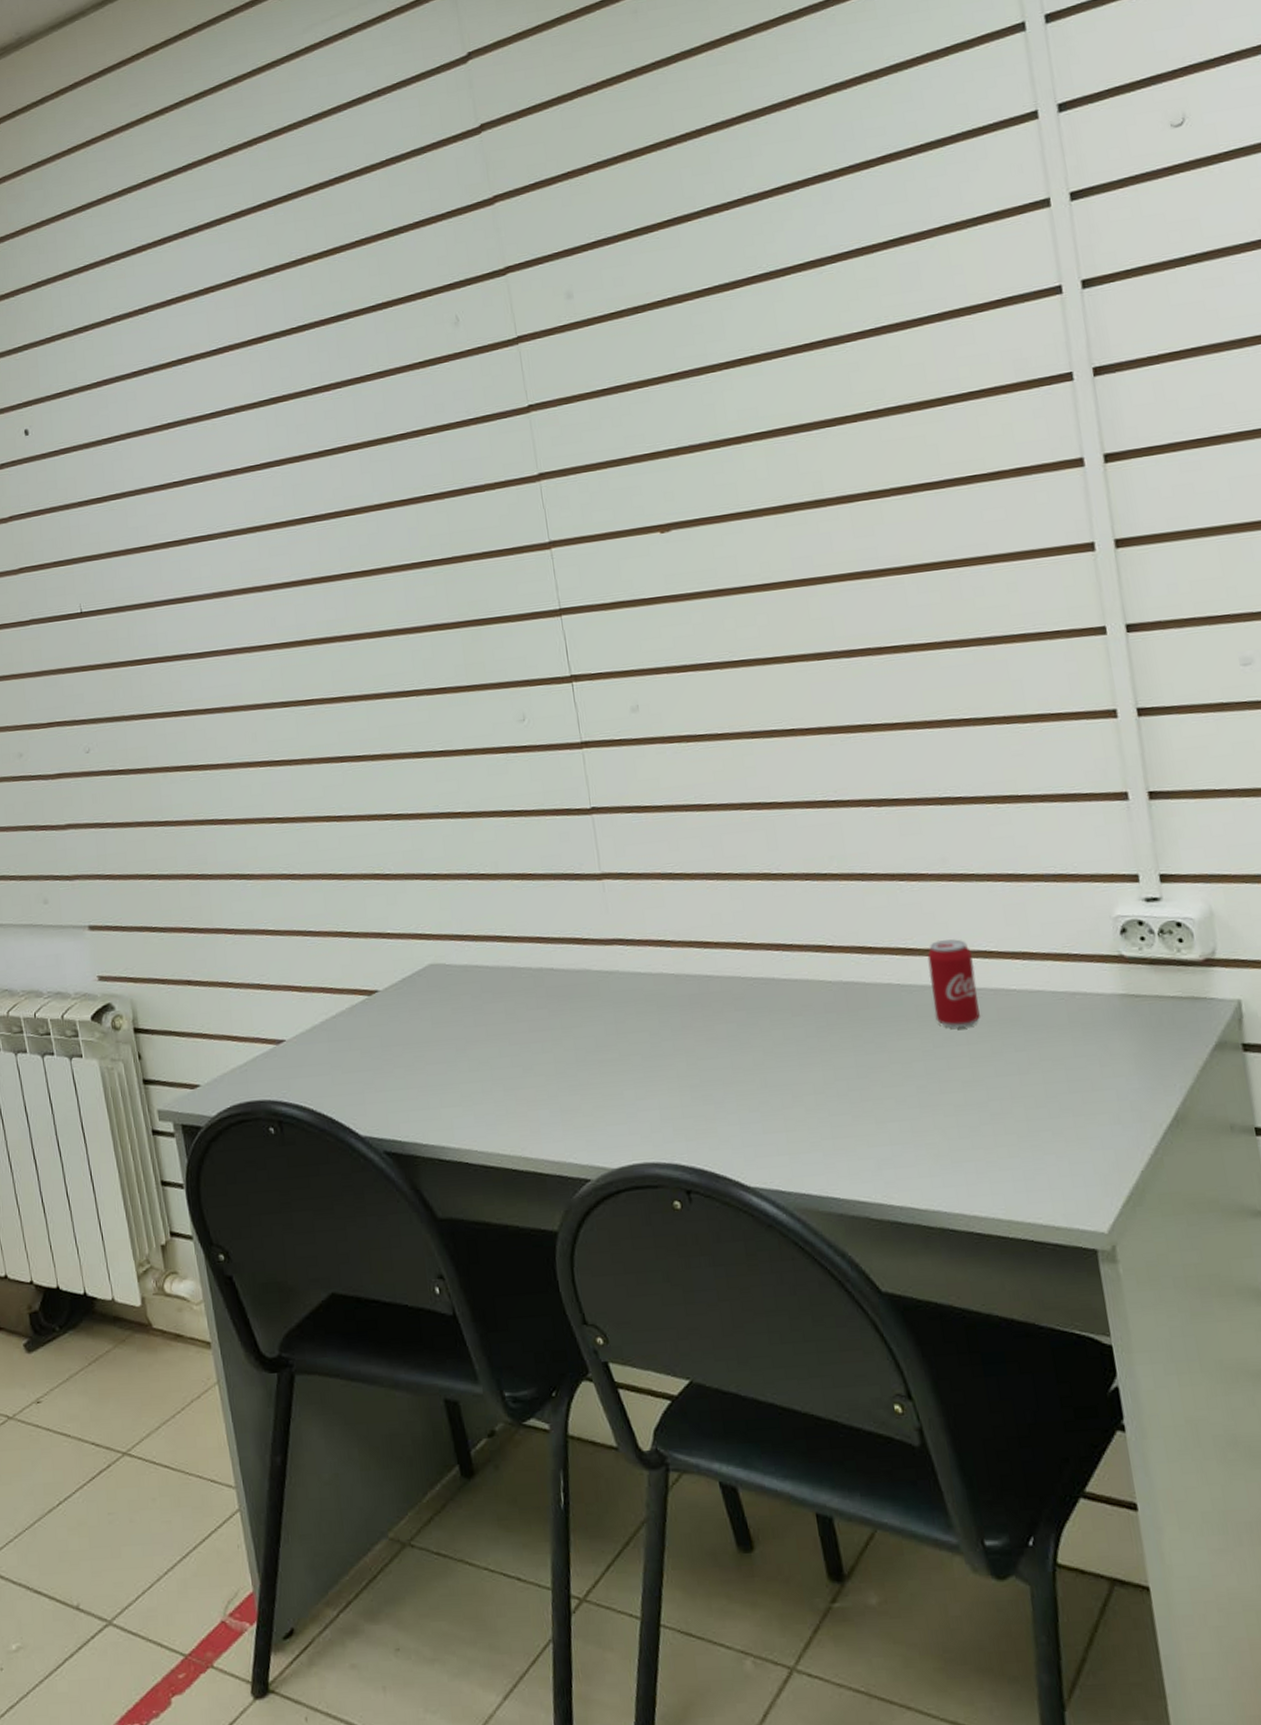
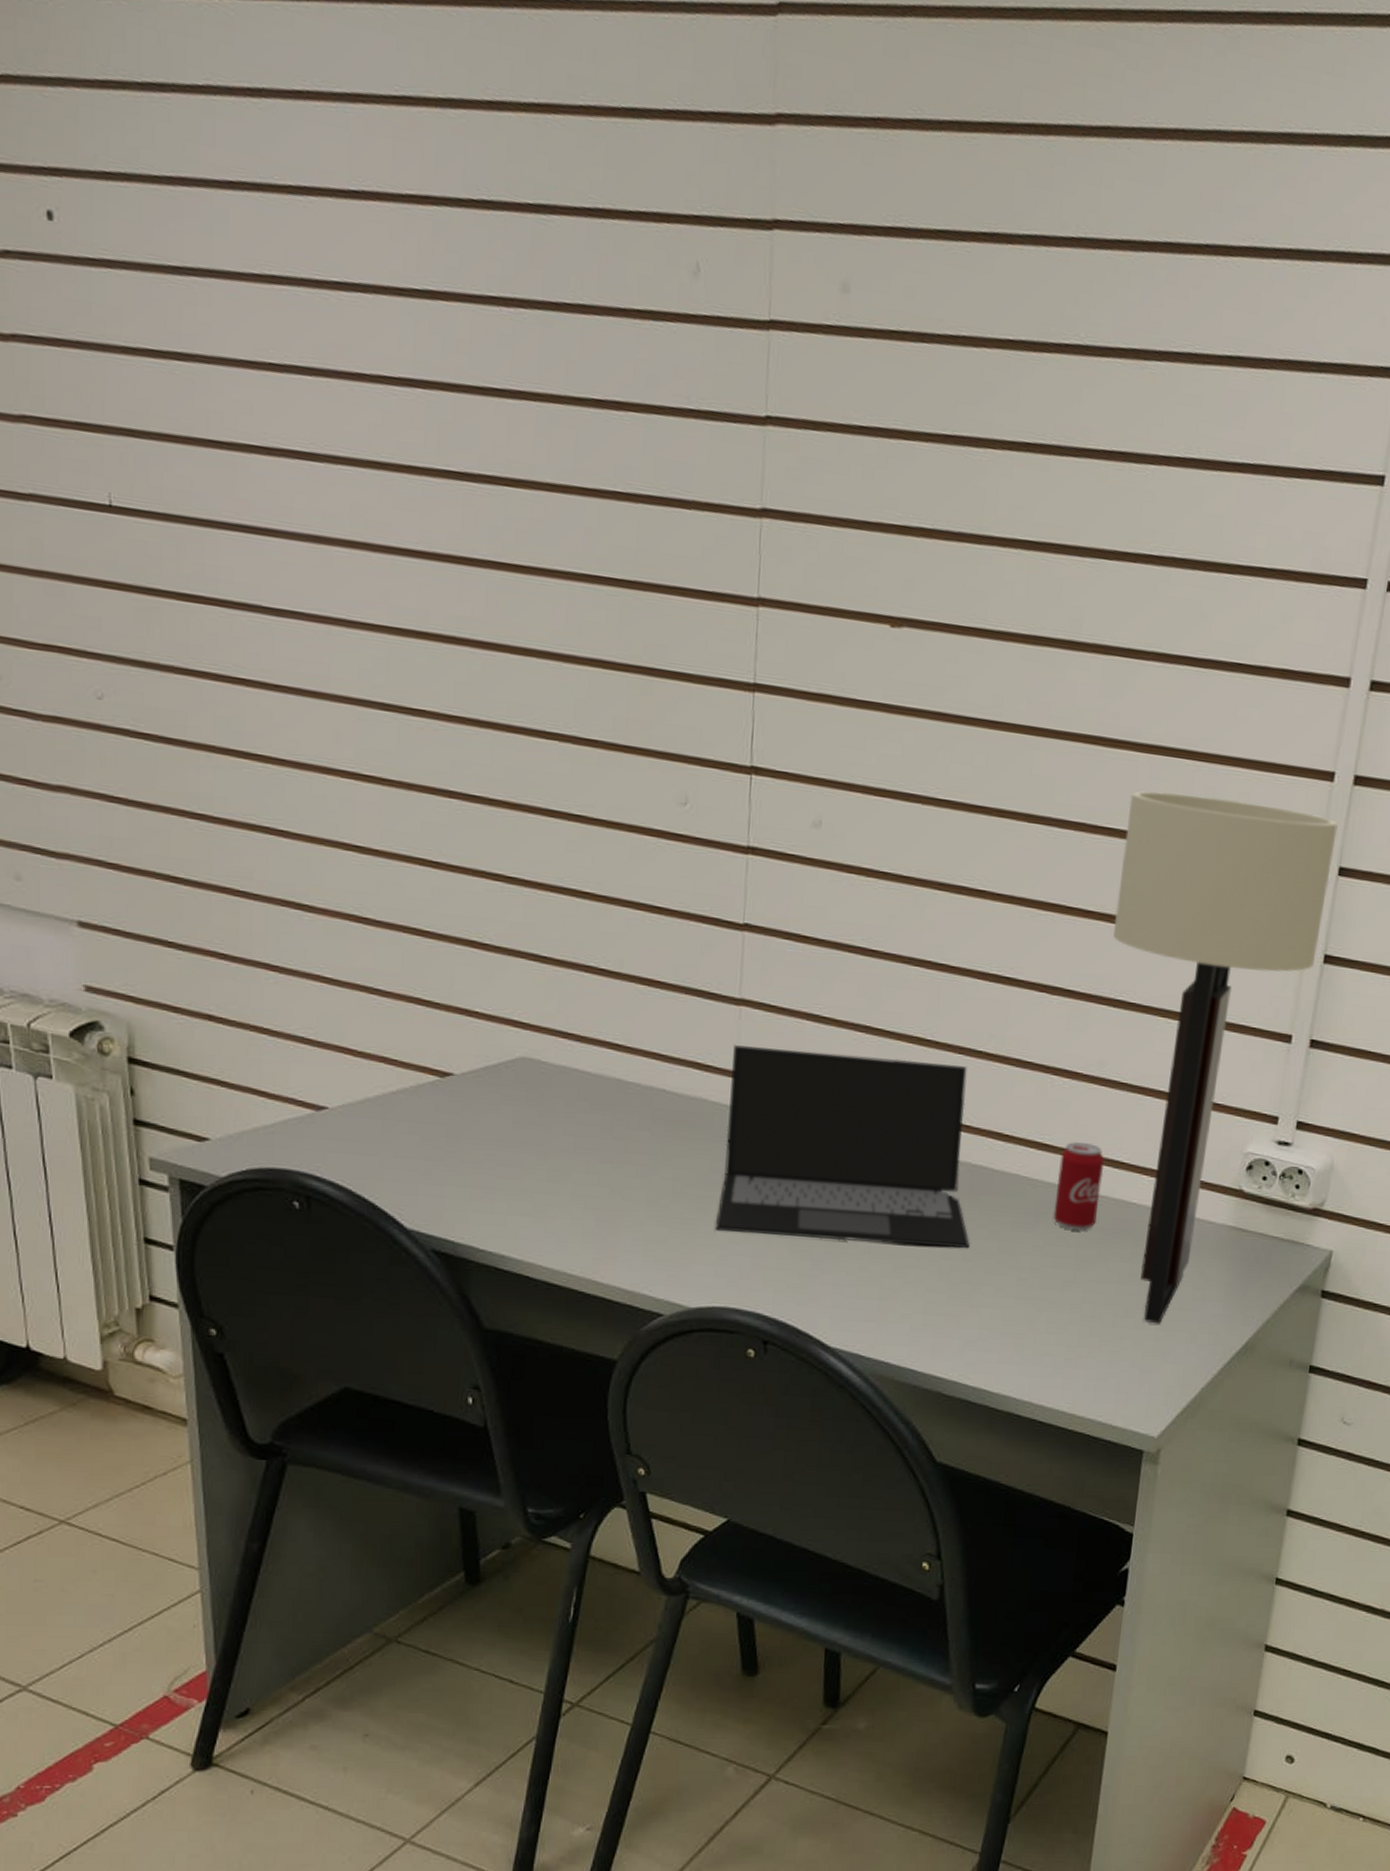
laptop: none [604,891,861,1091] -> present [715,1045,970,1248]
table lamp: none [905,584,1129,1110] -> present [1113,791,1338,1324]

